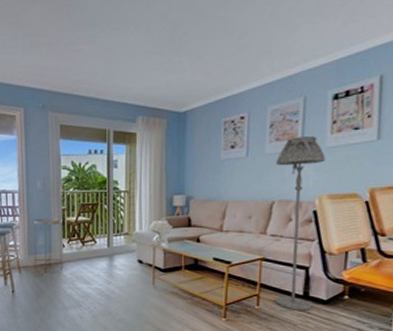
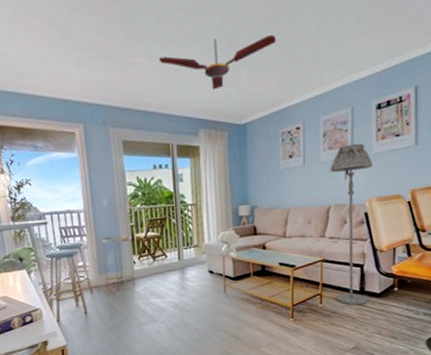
ceiling fan: none [101,22,224,77] -> present [158,35,276,90]

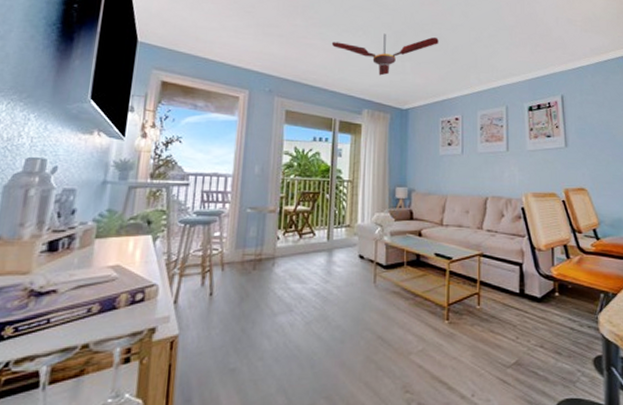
floor lamp: present [330,144,372,305] -> none [487,139,528,309]

